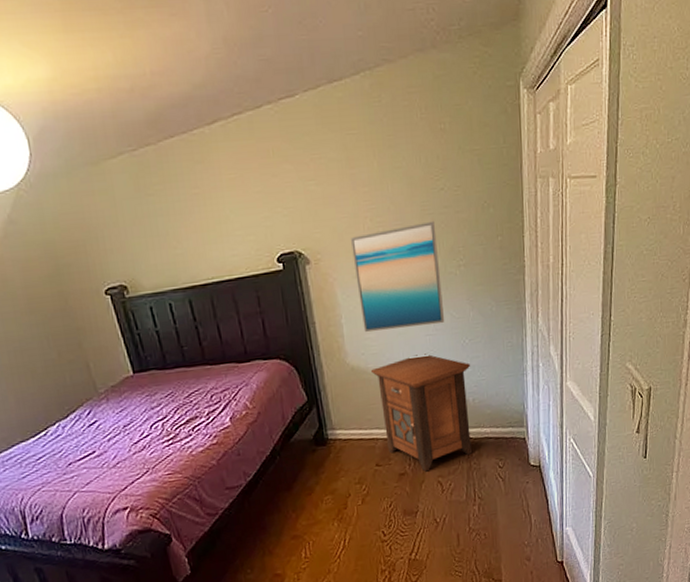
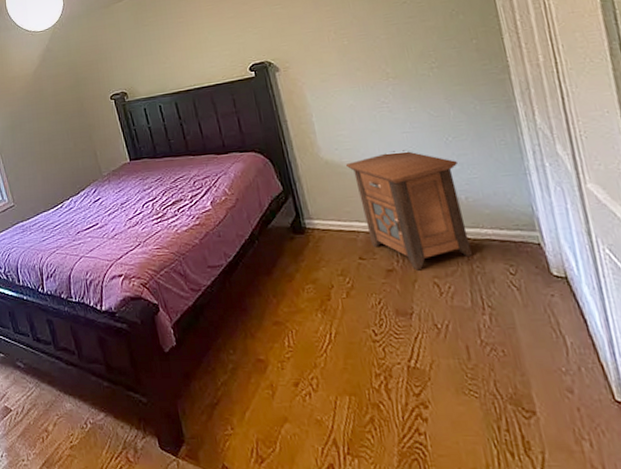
wall art: present [351,220,445,332] -> none [317,29,422,129]

